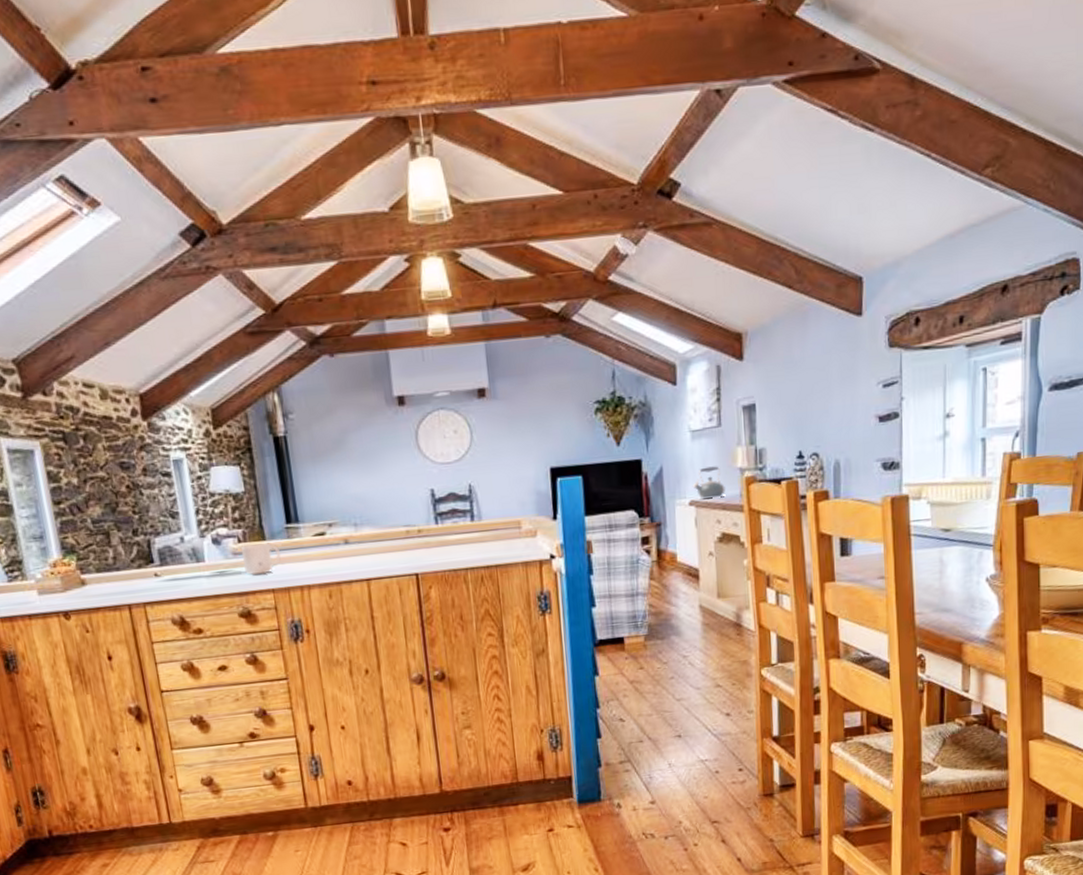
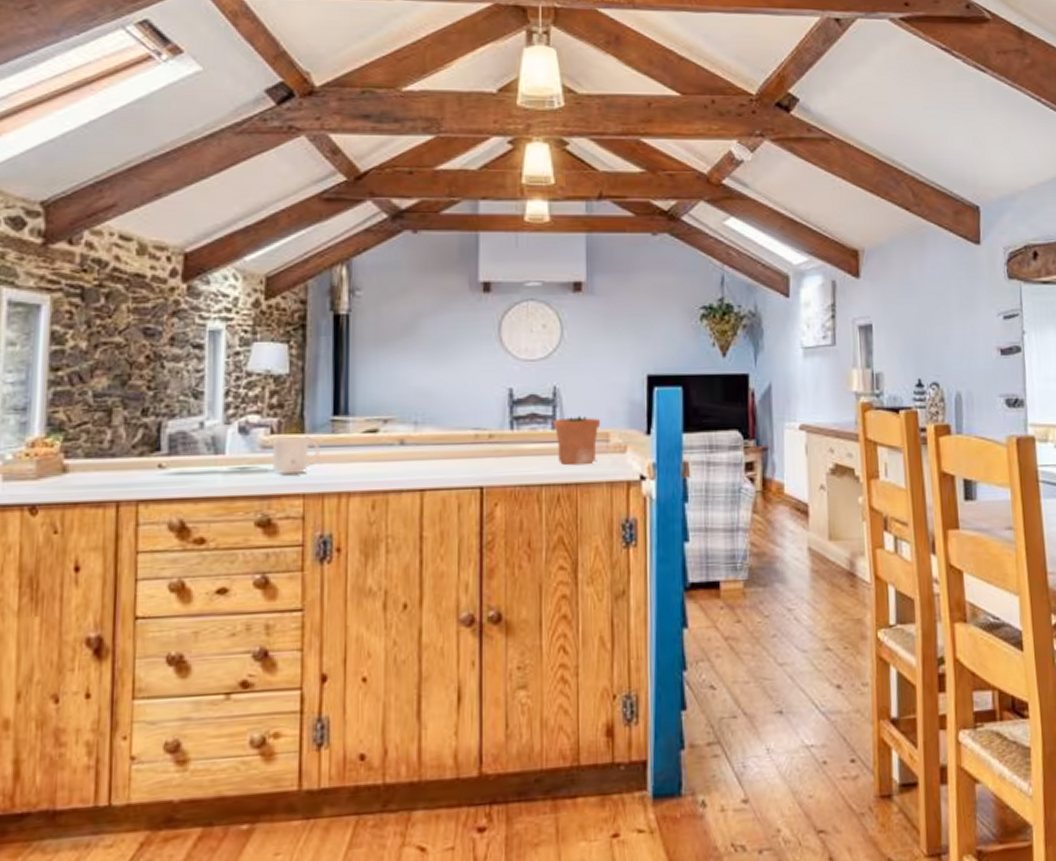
planter: none [471,507,512,551] -> present [553,415,600,466]
kettle: present [692,466,727,500] -> none [803,388,841,424]

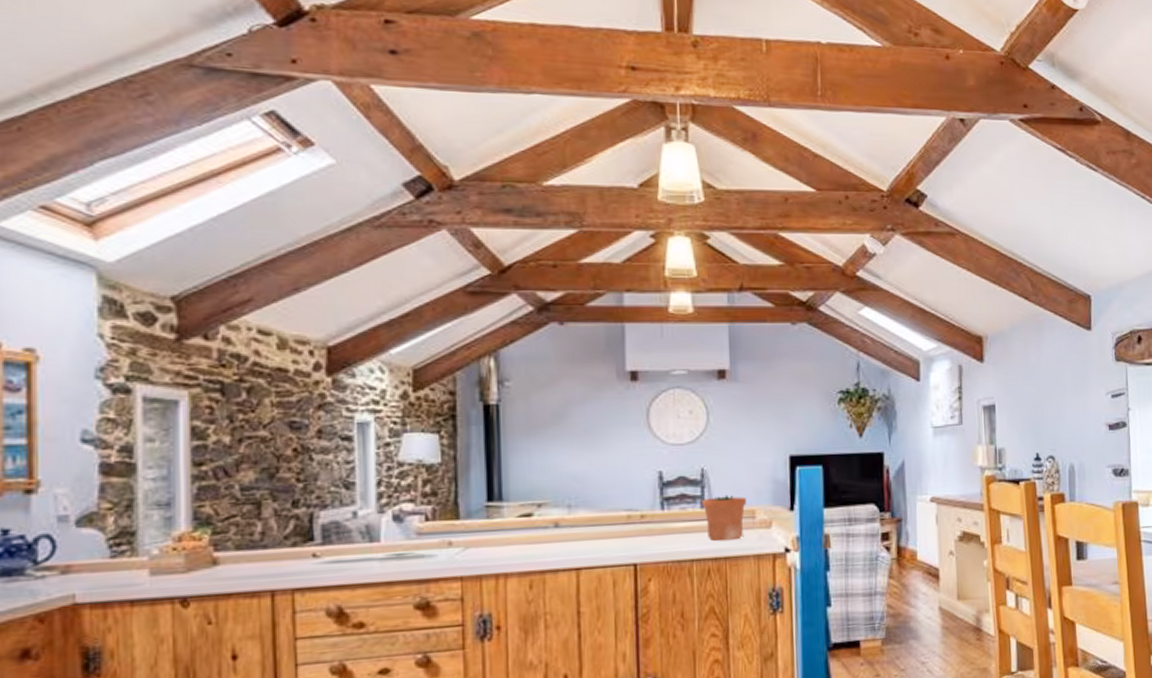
mug: present [271,436,319,475] -> none [427,522,475,559]

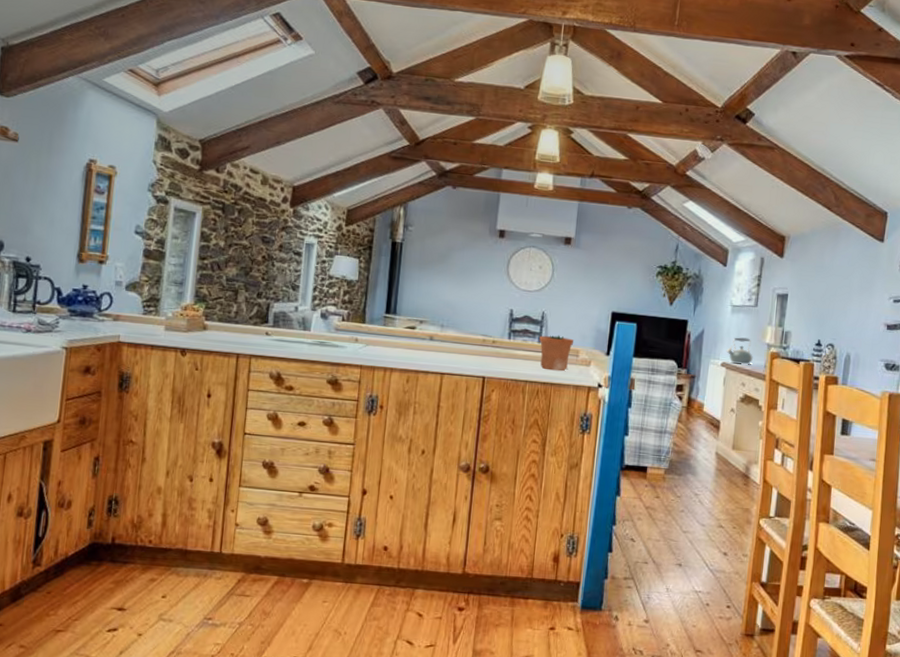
kettle: none [933,463,967,497] -> present [726,337,754,365]

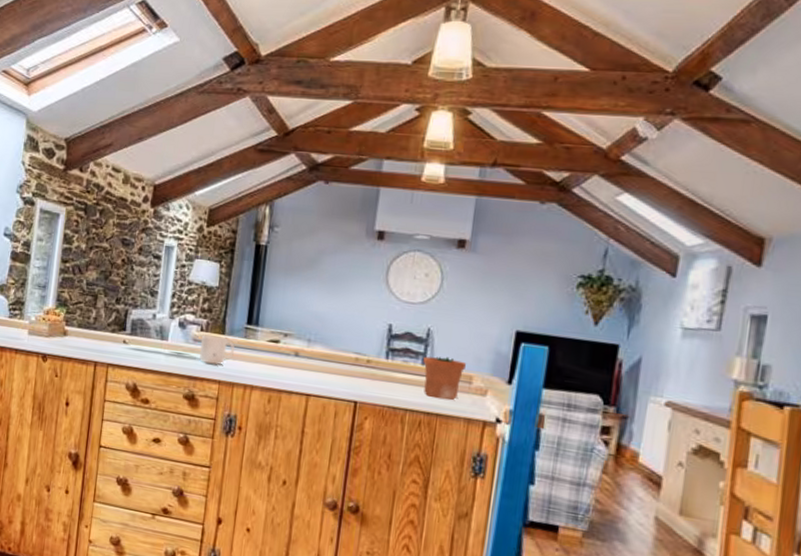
mug: none [341,323,375,352] -> present [199,334,235,365]
kettle: present [726,337,754,365] -> none [672,369,714,406]

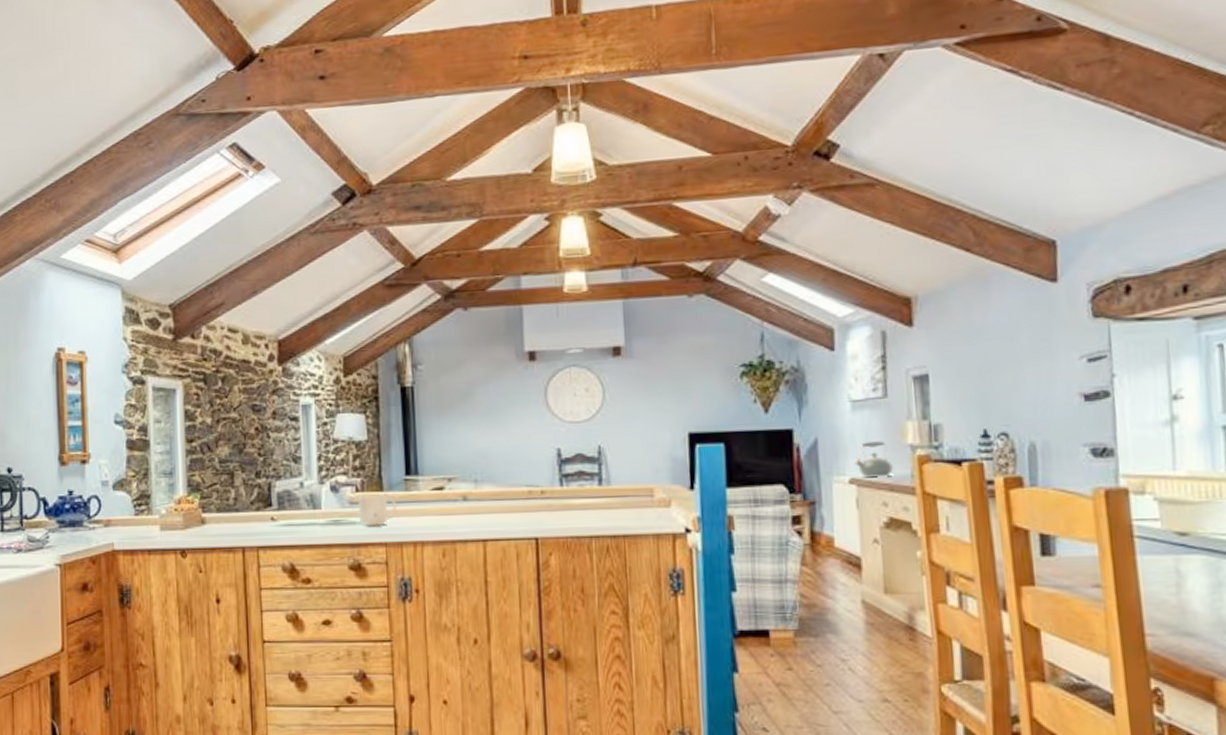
planter: present [423,356,466,401] -> none [599,472,644,519]
kettle: none [672,369,714,406] -> present [853,441,894,478]

